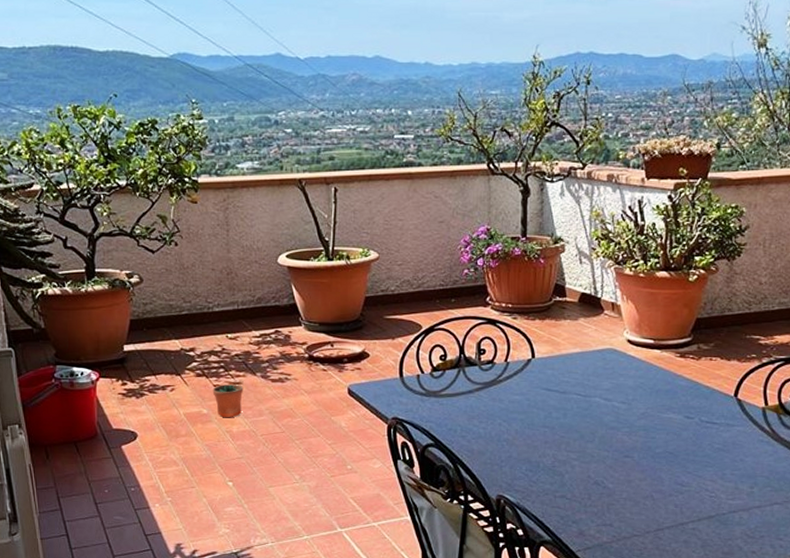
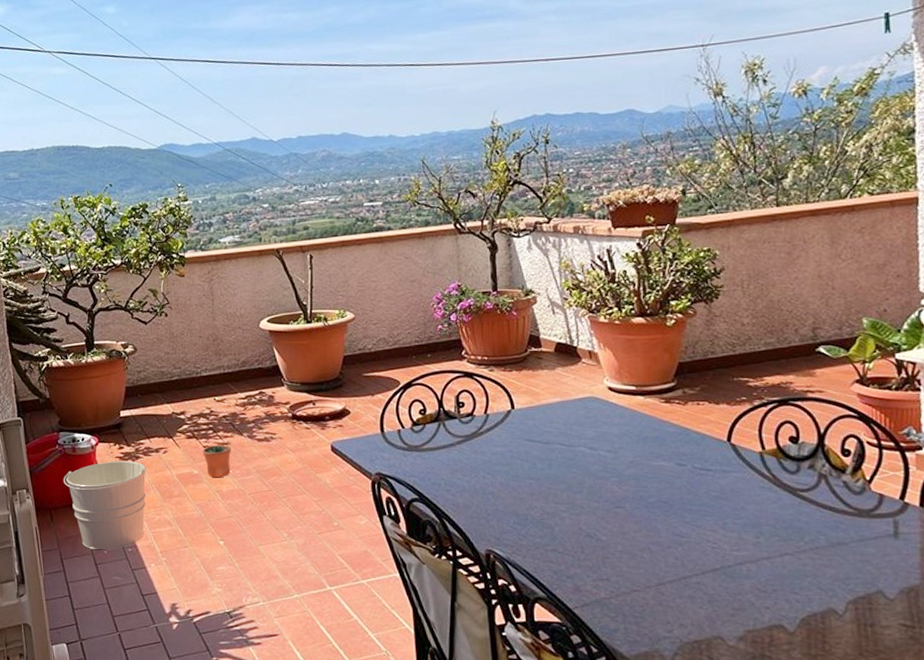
bucket: none [60,398,151,489] -> present [63,461,146,550]

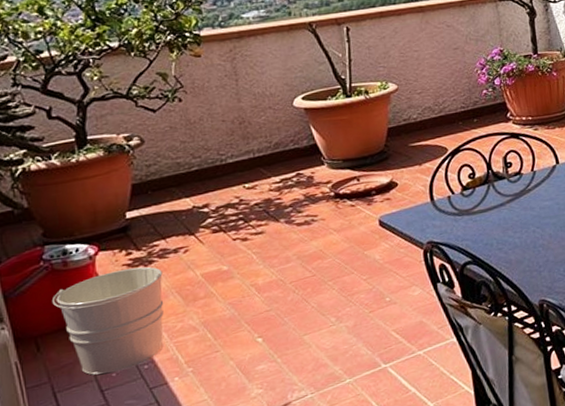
planter: present [202,445,232,478] -> none [232,234,267,272]

